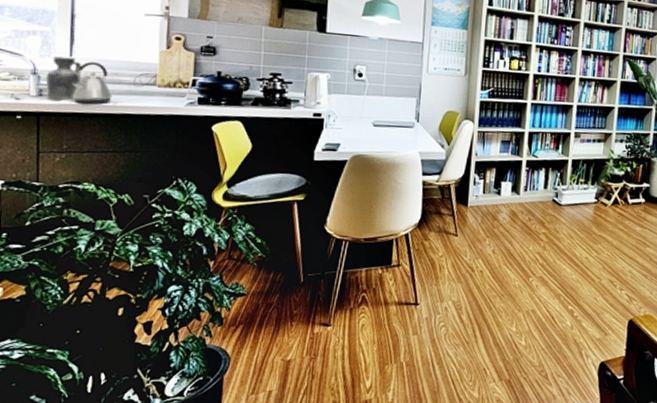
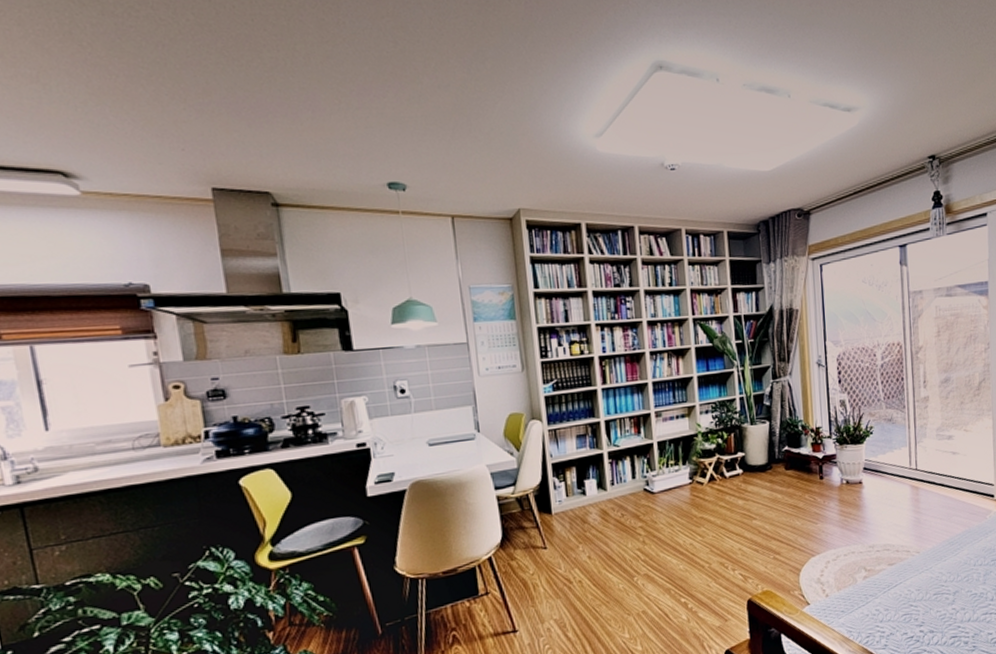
ceramic jug: present [45,56,81,101] -> none [20,431,66,487]
kettle: present [71,62,113,106] -> none [55,432,110,485]

